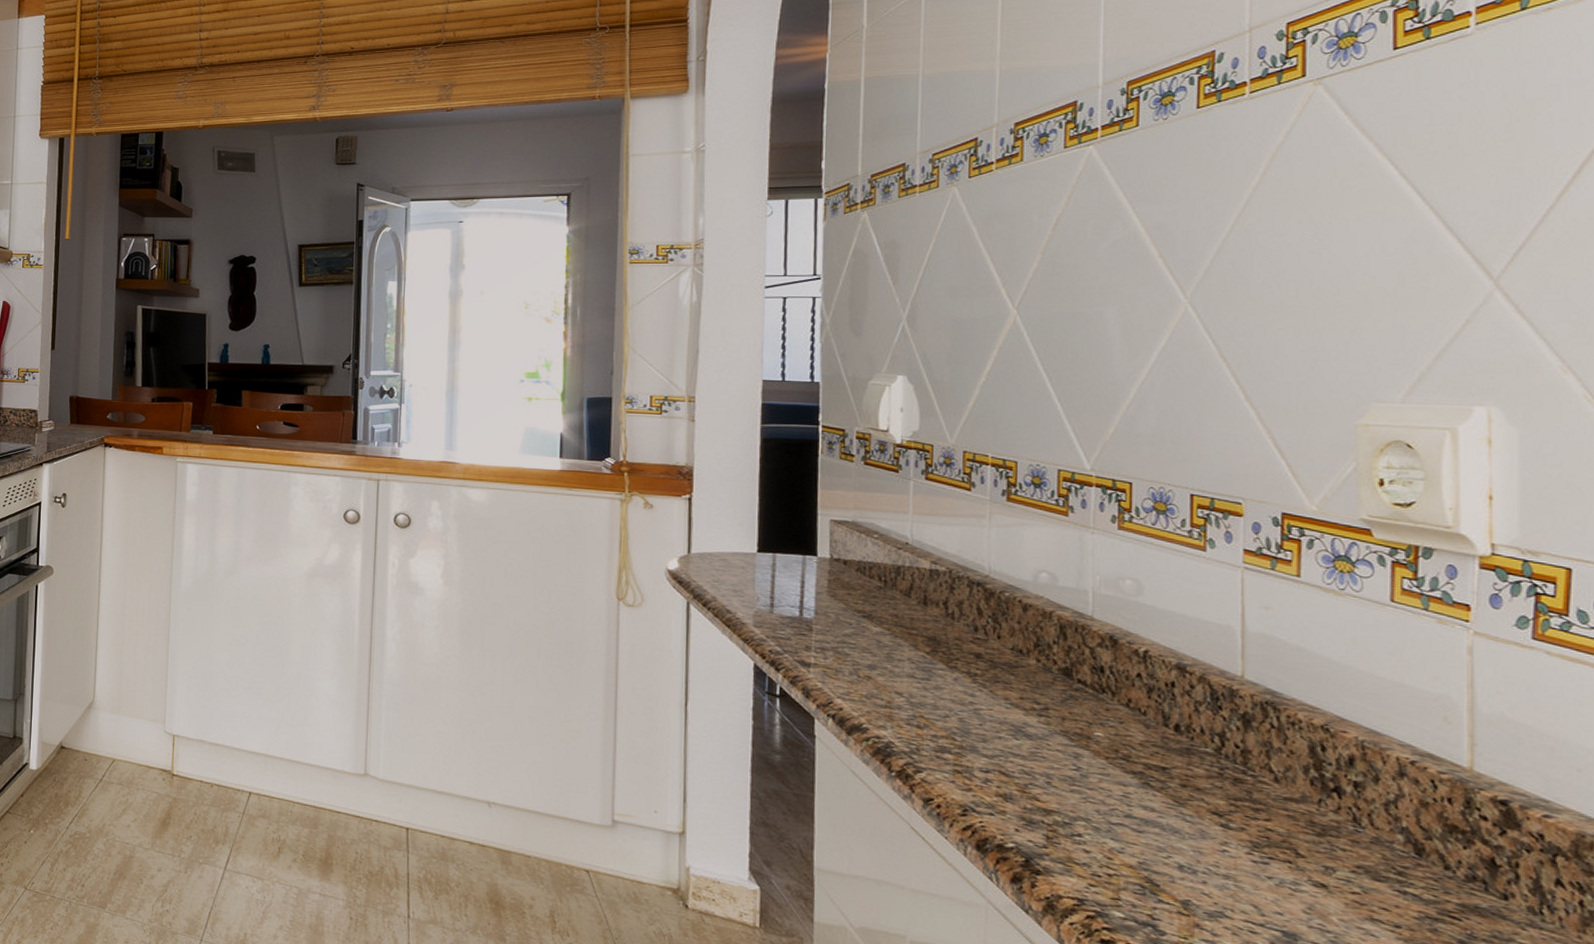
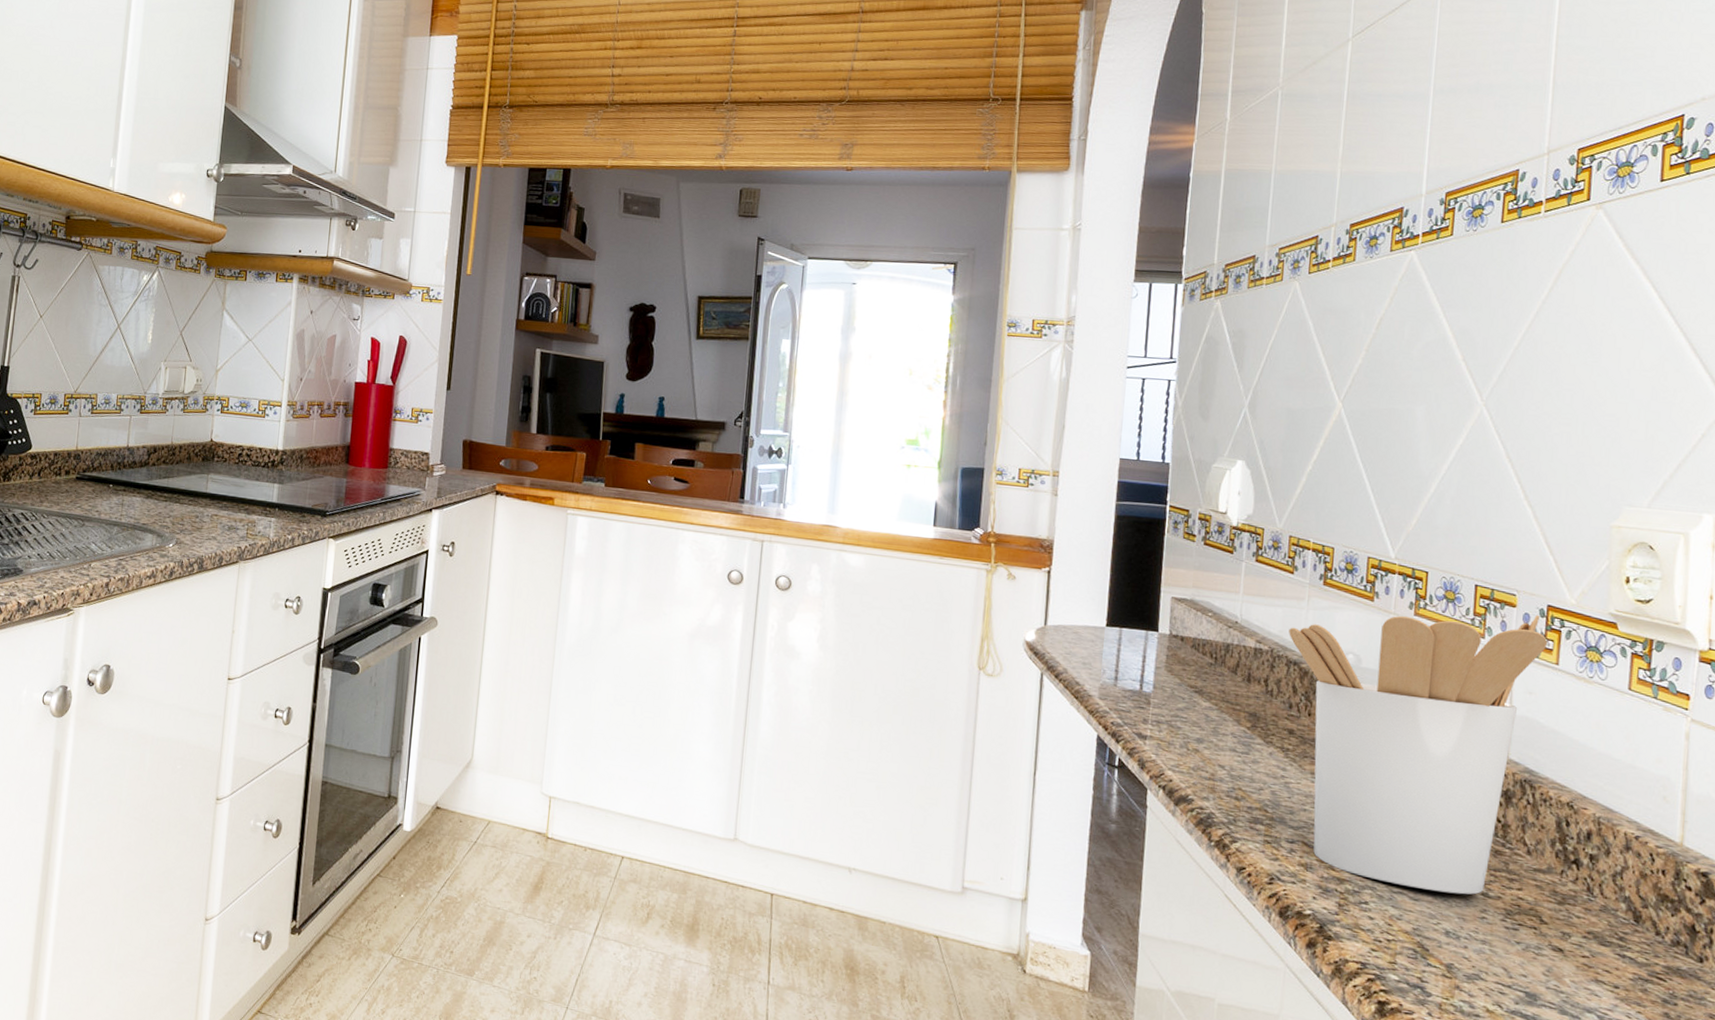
utensil holder: none [969,524,1285,826] -> present [1289,615,1548,895]

